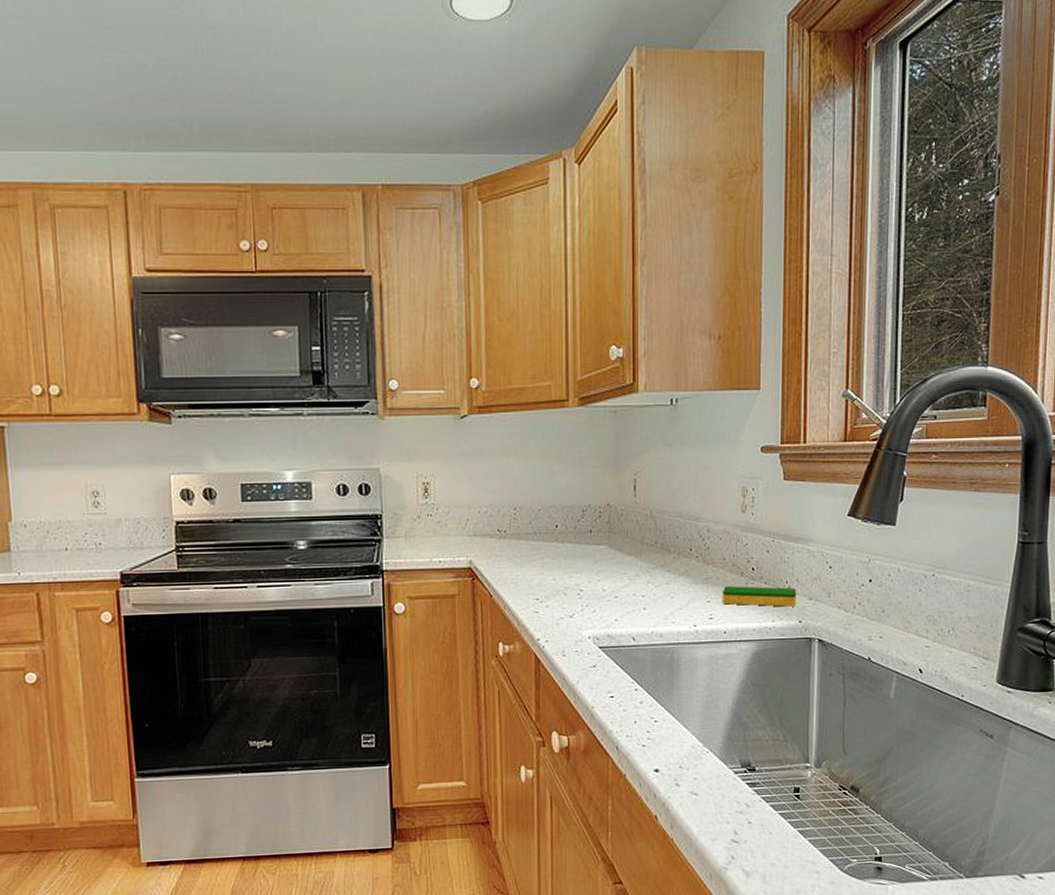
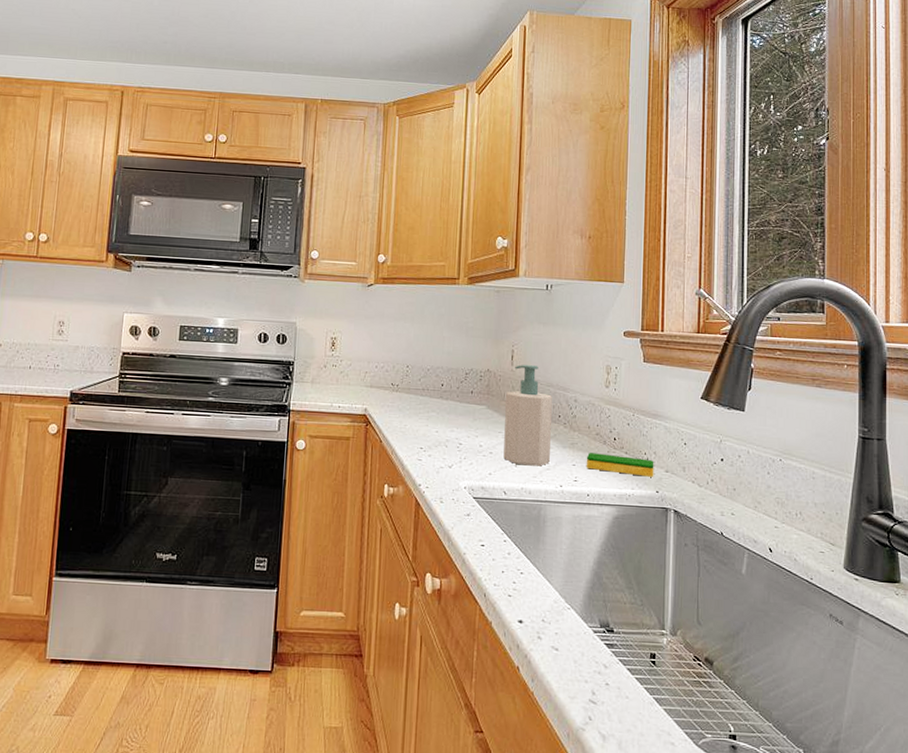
soap bottle: none [630,495,682,607] -> present [503,365,552,466]

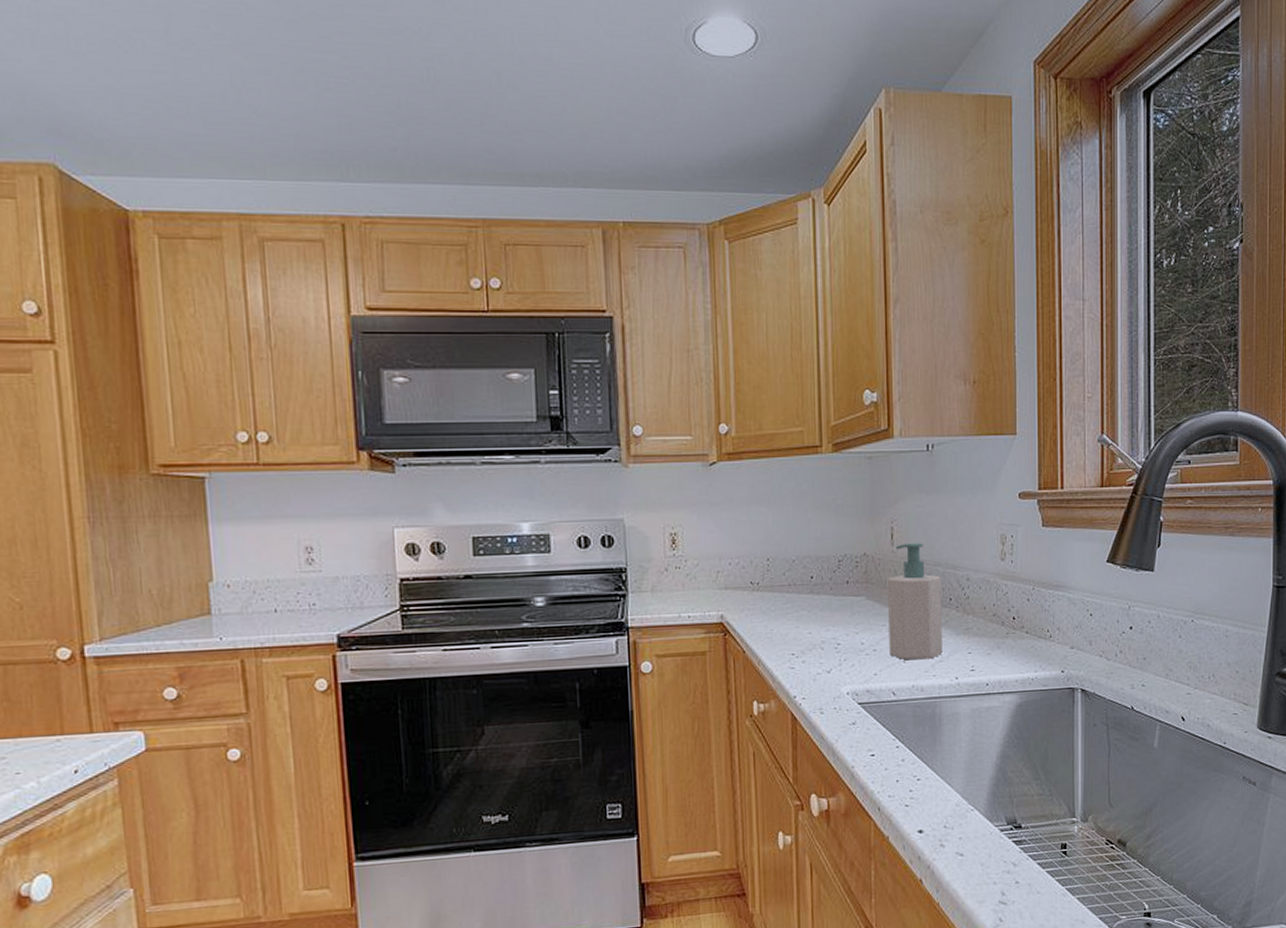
dish sponge: present [586,453,654,477] -> none [983,636,1058,657]

